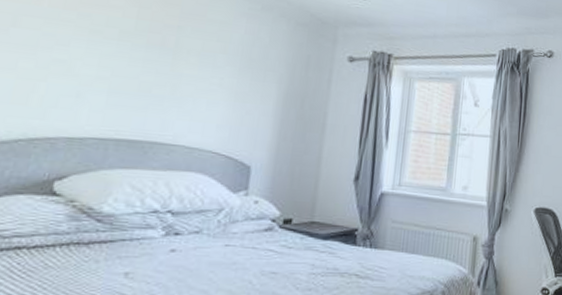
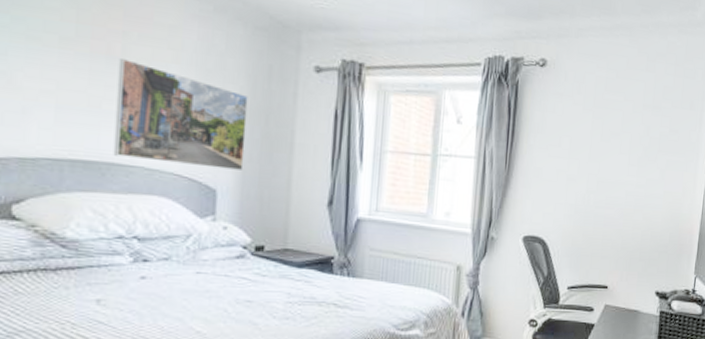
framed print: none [157,48,287,149] -> present [113,57,248,170]

